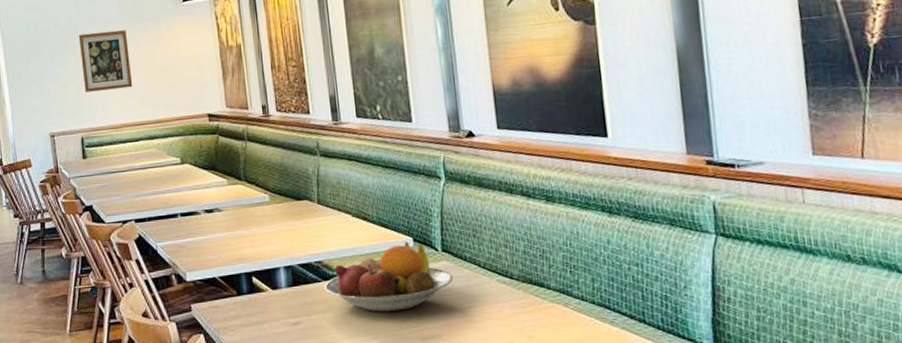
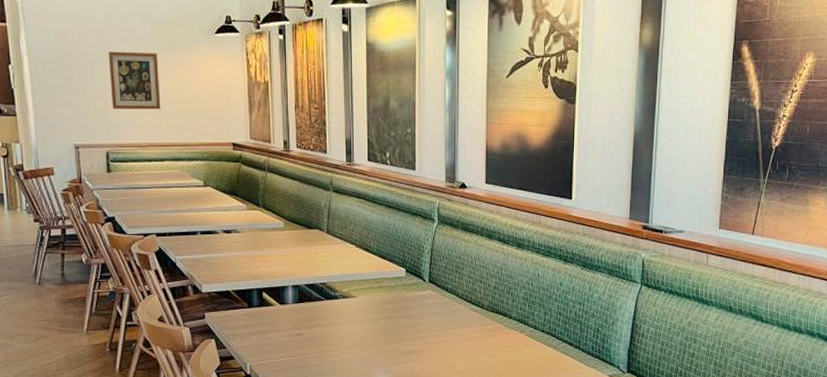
fruit bowl: present [324,242,453,312] -> none [326,272,435,329]

